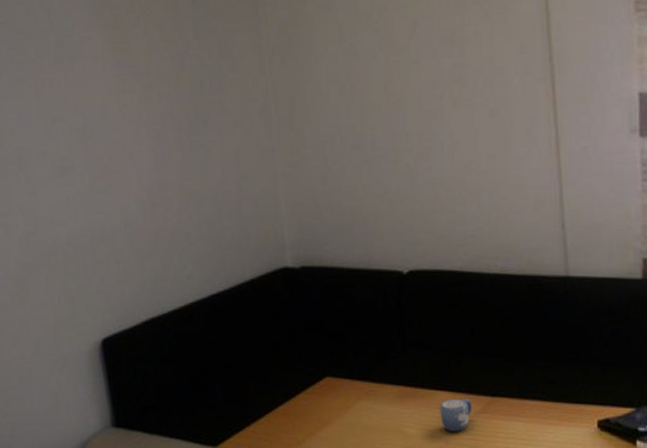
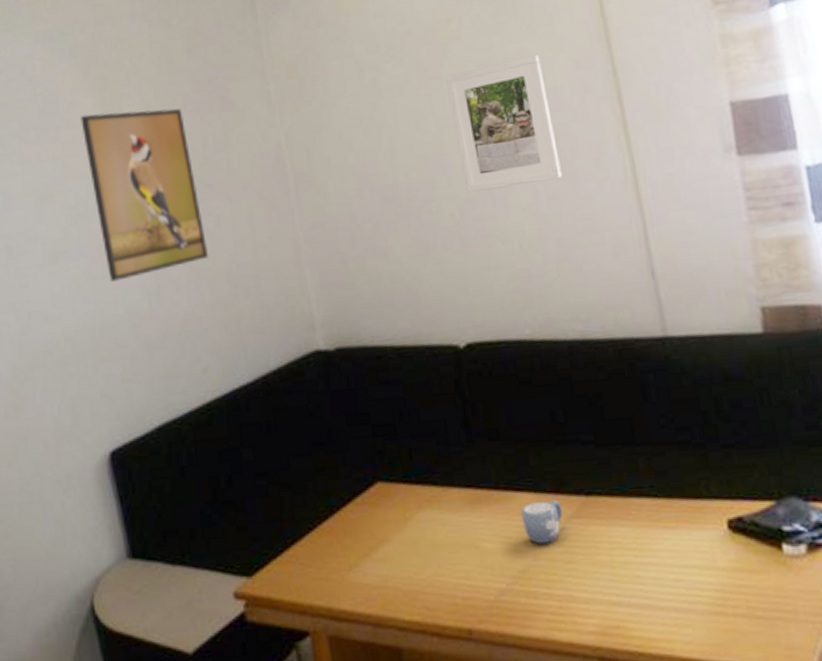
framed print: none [92,49,199,196] -> present [80,108,209,282]
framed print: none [412,37,499,148] -> present [445,54,562,194]

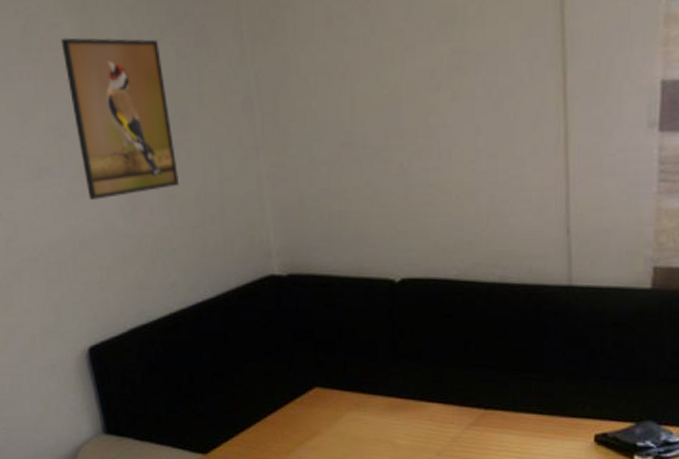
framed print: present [445,54,562,194] -> none [408,17,502,146]
mug: present [521,499,563,544] -> none [431,410,465,443]

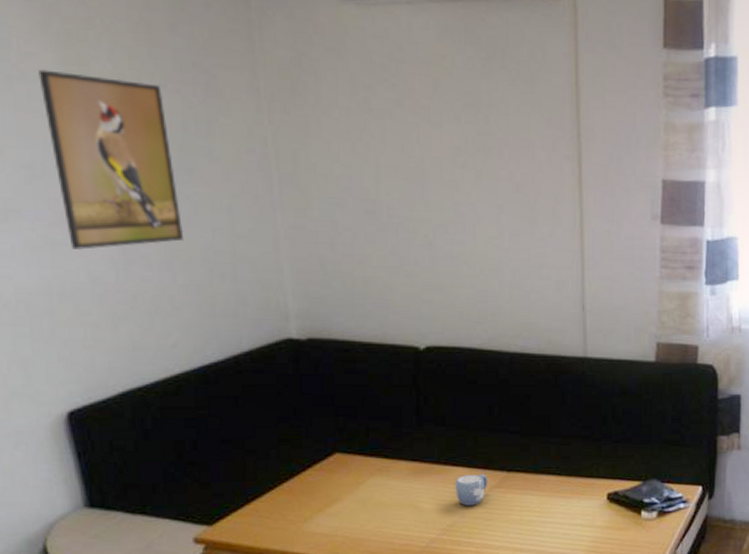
mug: none [431,410,465,443] -> present [455,473,488,506]

